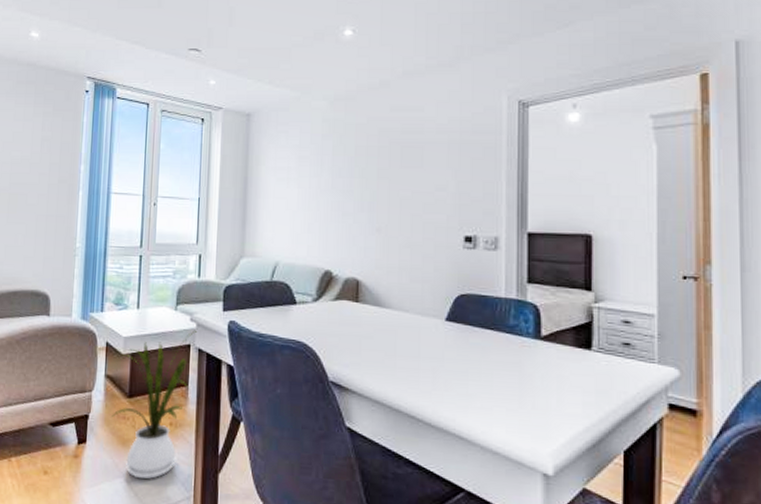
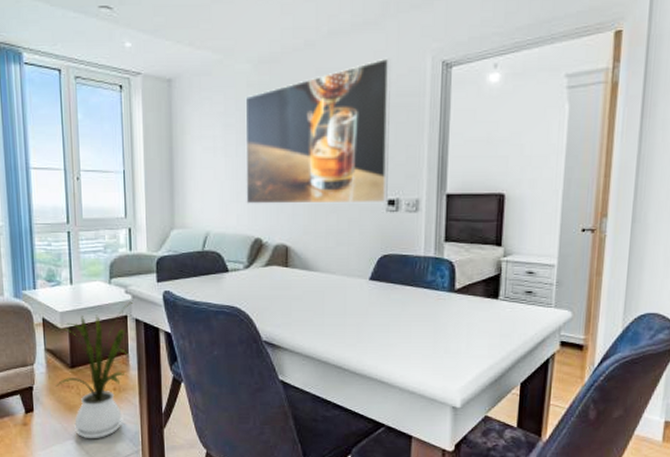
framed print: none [317,97,466,239] -> present [245,58,391,204]

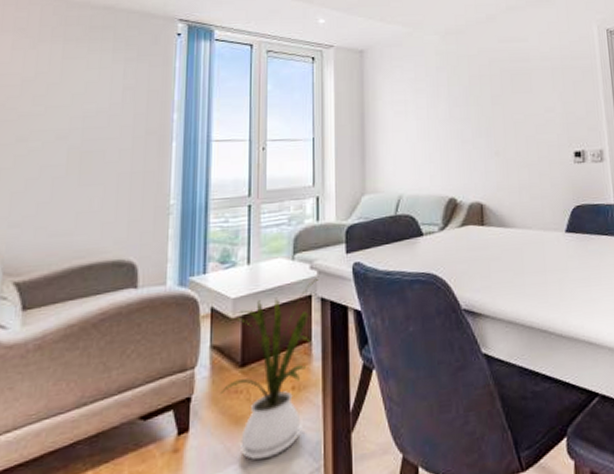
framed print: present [245,58,391,204] -> none [434,27,574,164]

